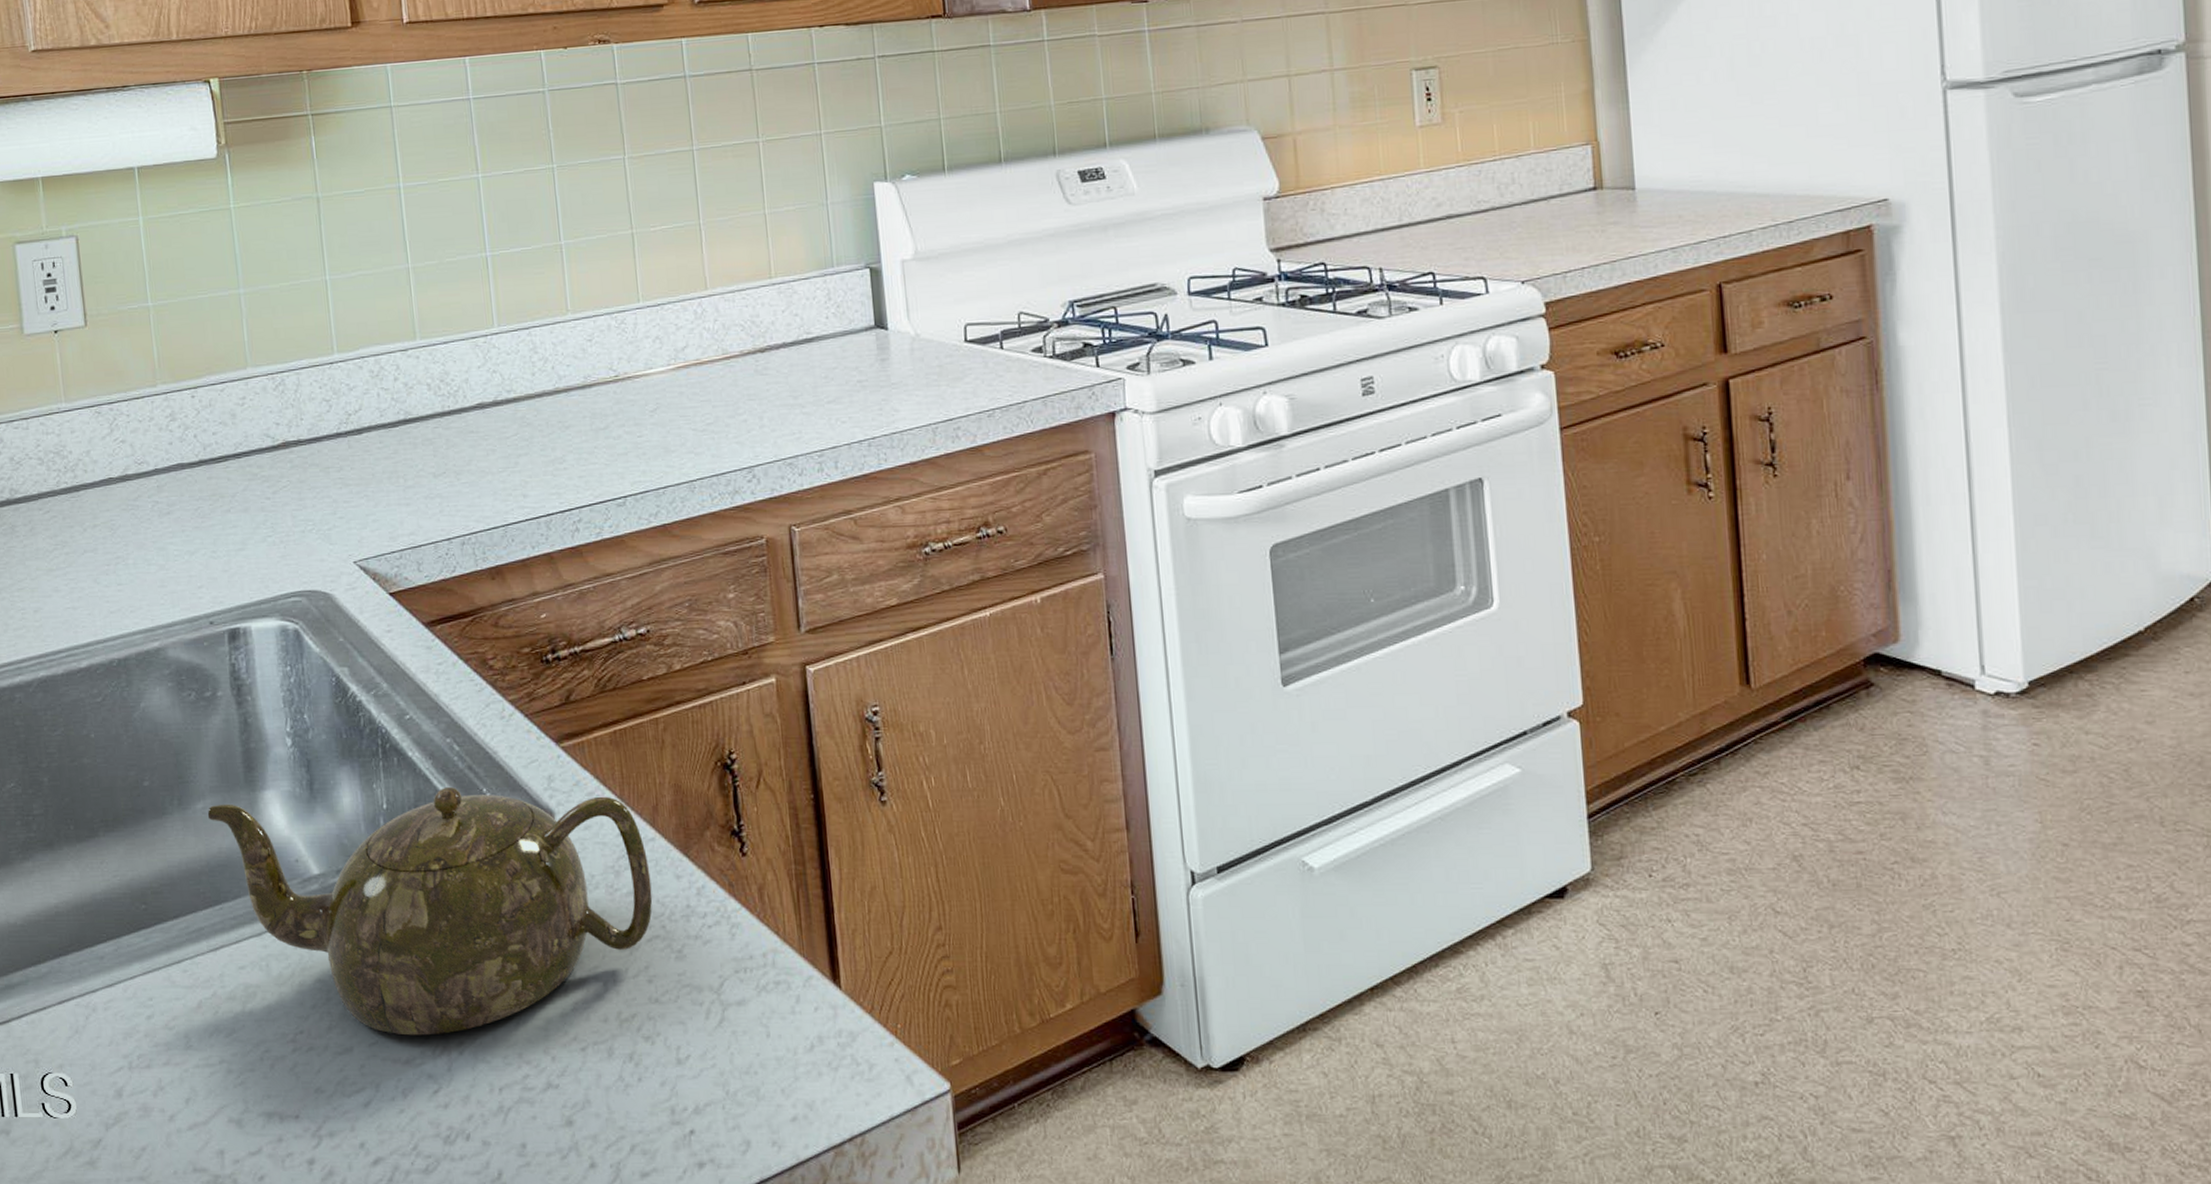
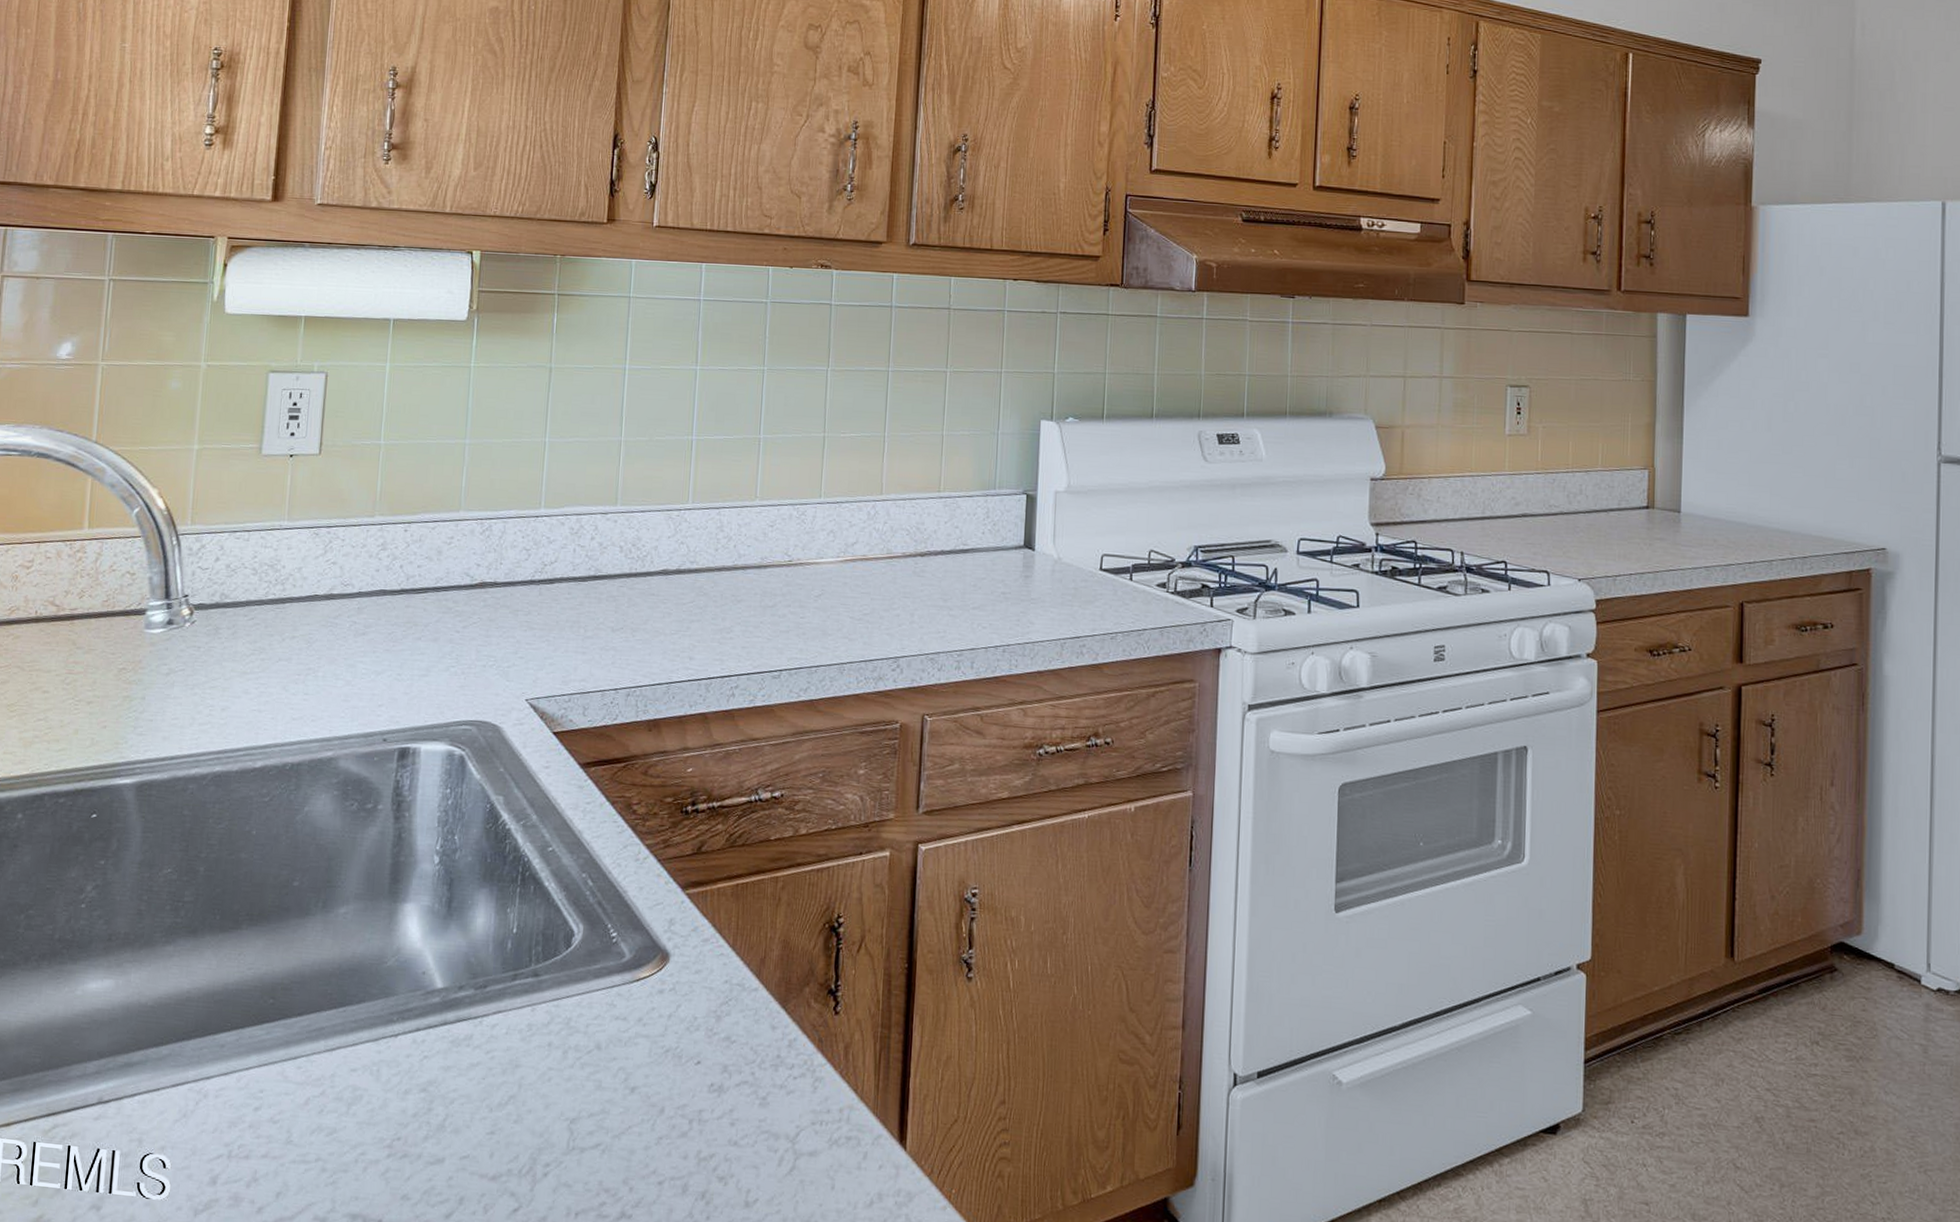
teapot: present [207,786,653,1036] -> none [348,911,749,1155]

